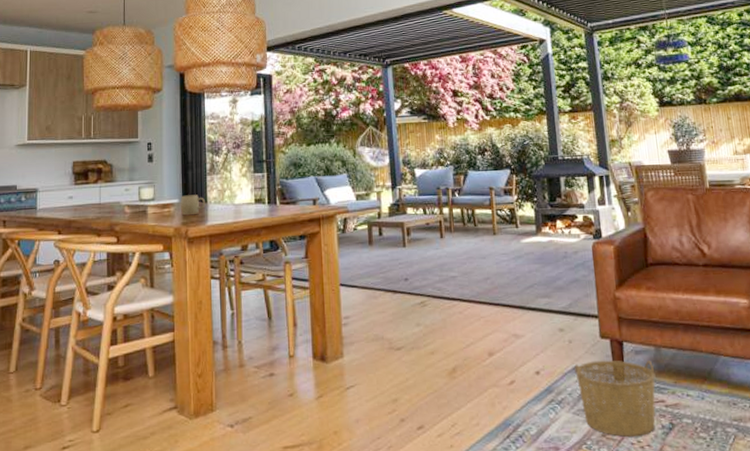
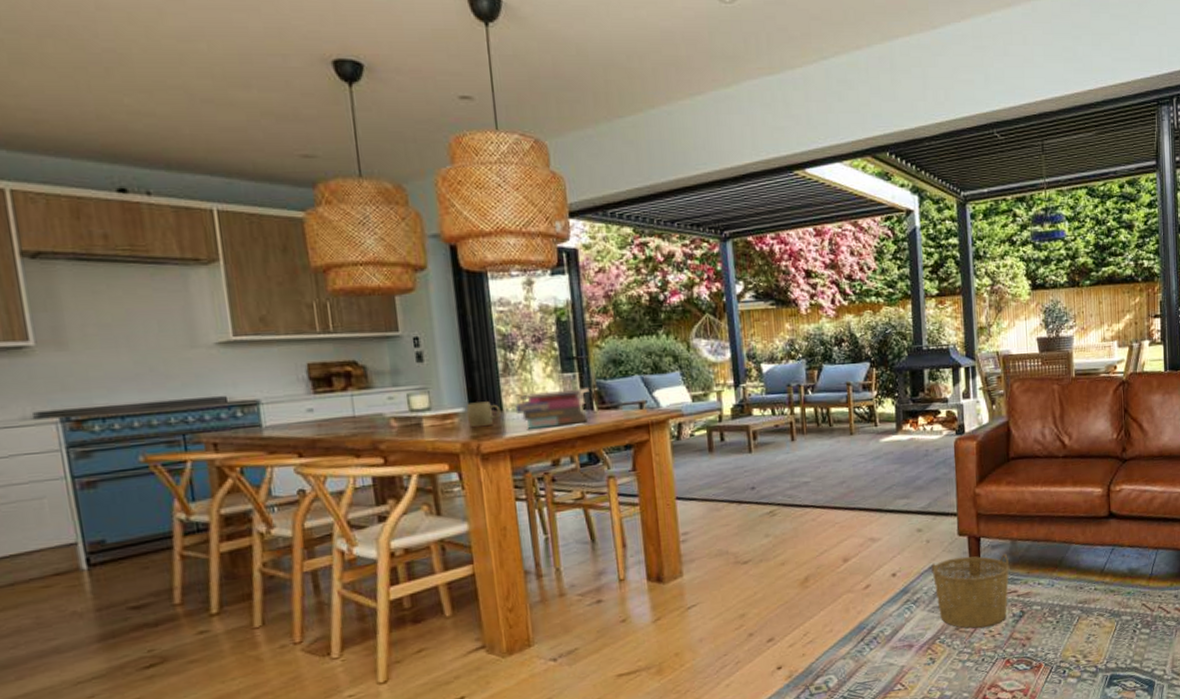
books: none [216,186,274,219] -> present [515,388,589,430]

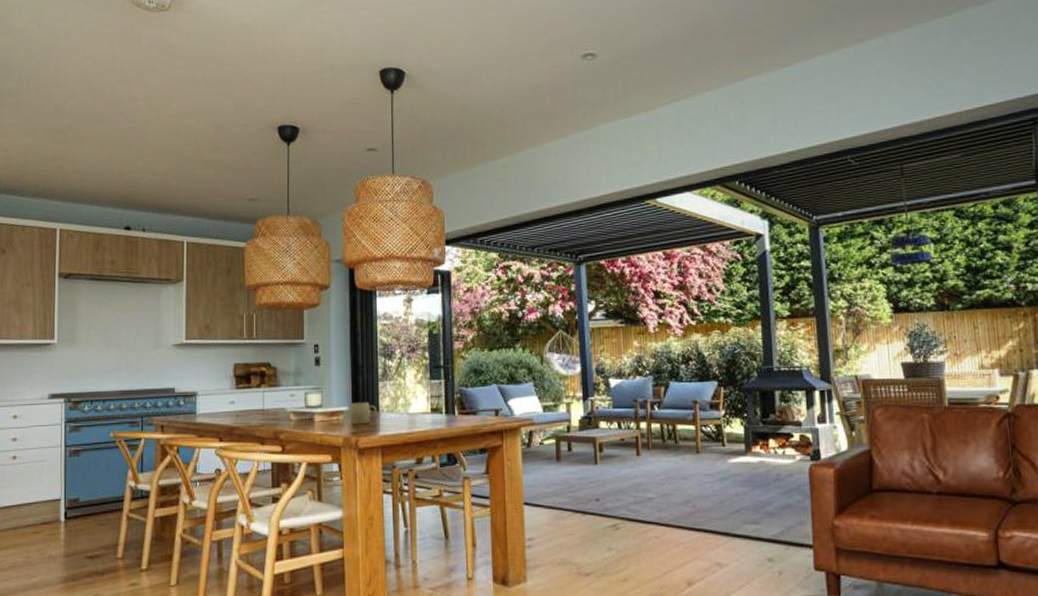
books: present [515,388,589,430] -> none [389,394,452,430]

